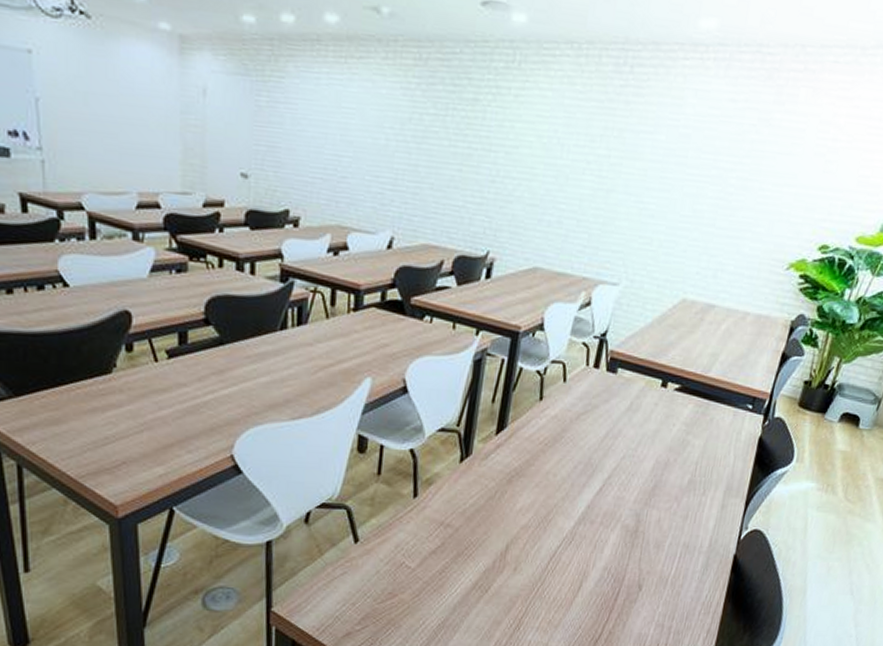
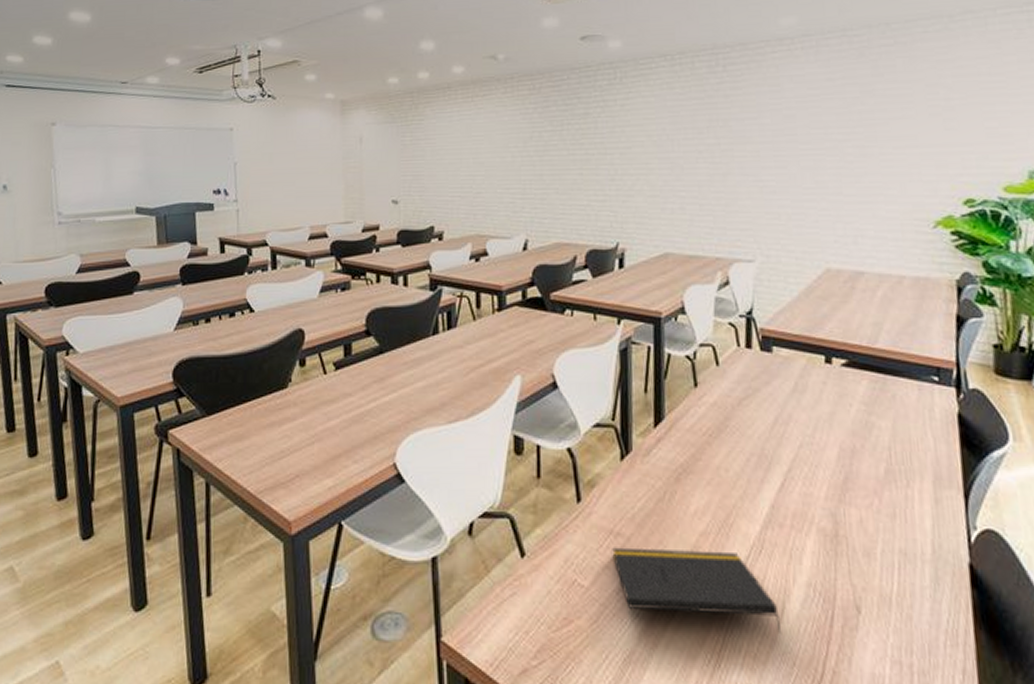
notepad: none [440,536,576,605] -> present [612,547,782,633]

